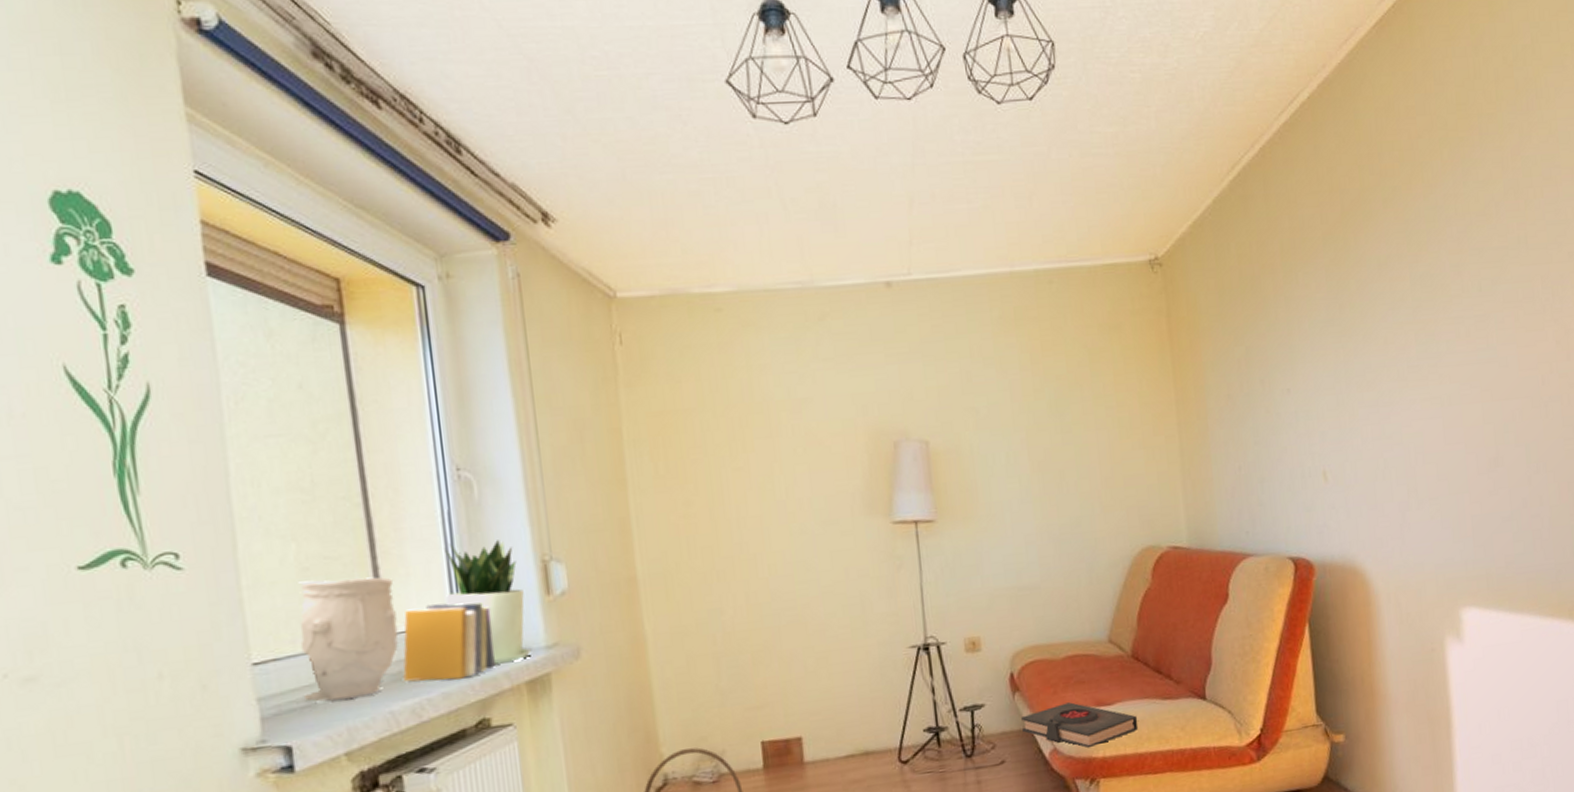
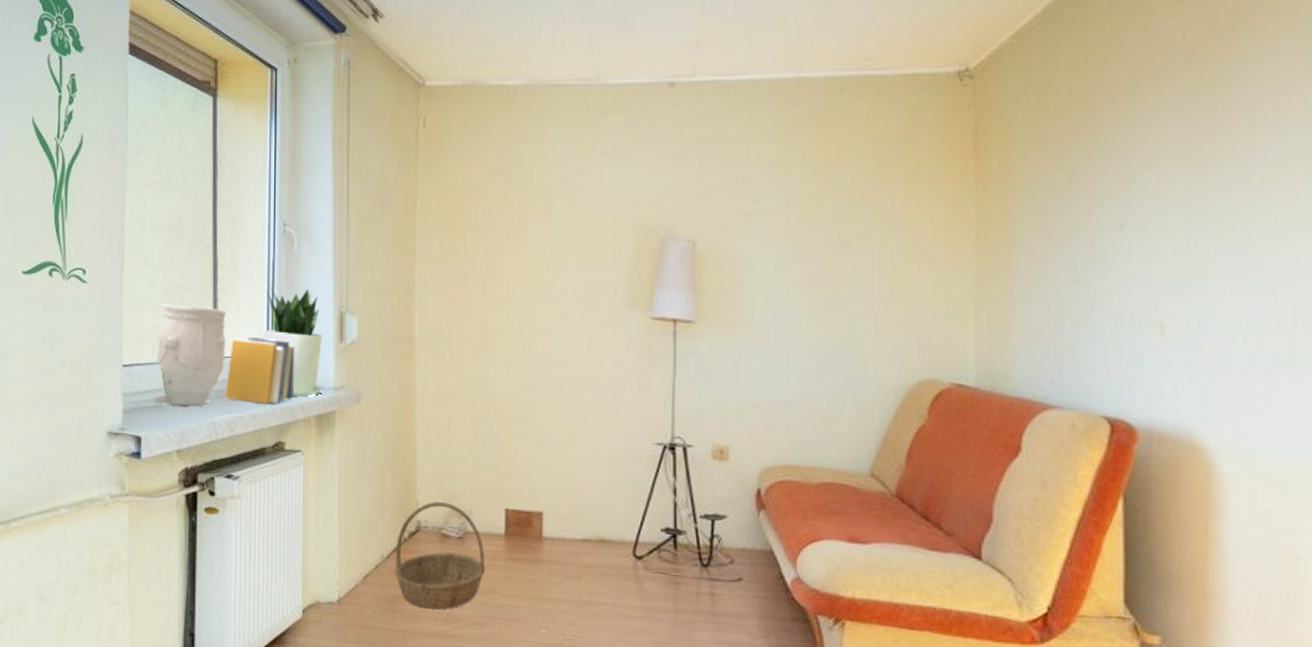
book: present [1021,702,1138,749] -> none [765,531,896,585]

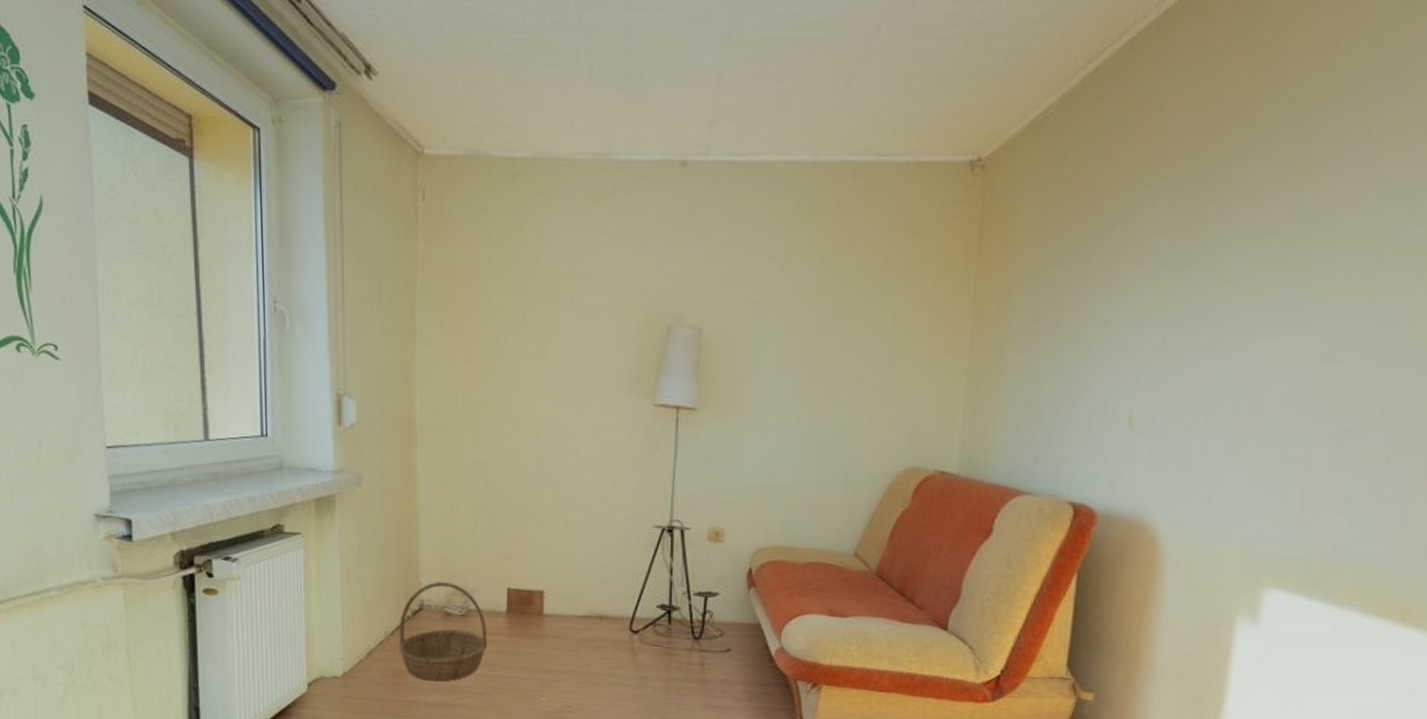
vase: present [153,304,226,407] -> none [142,383,217,489]
books: present [225,337,295,404] -> none [218,419,292,487]
planter: present [264,287,323,397] -> none [257,368,322,480]

